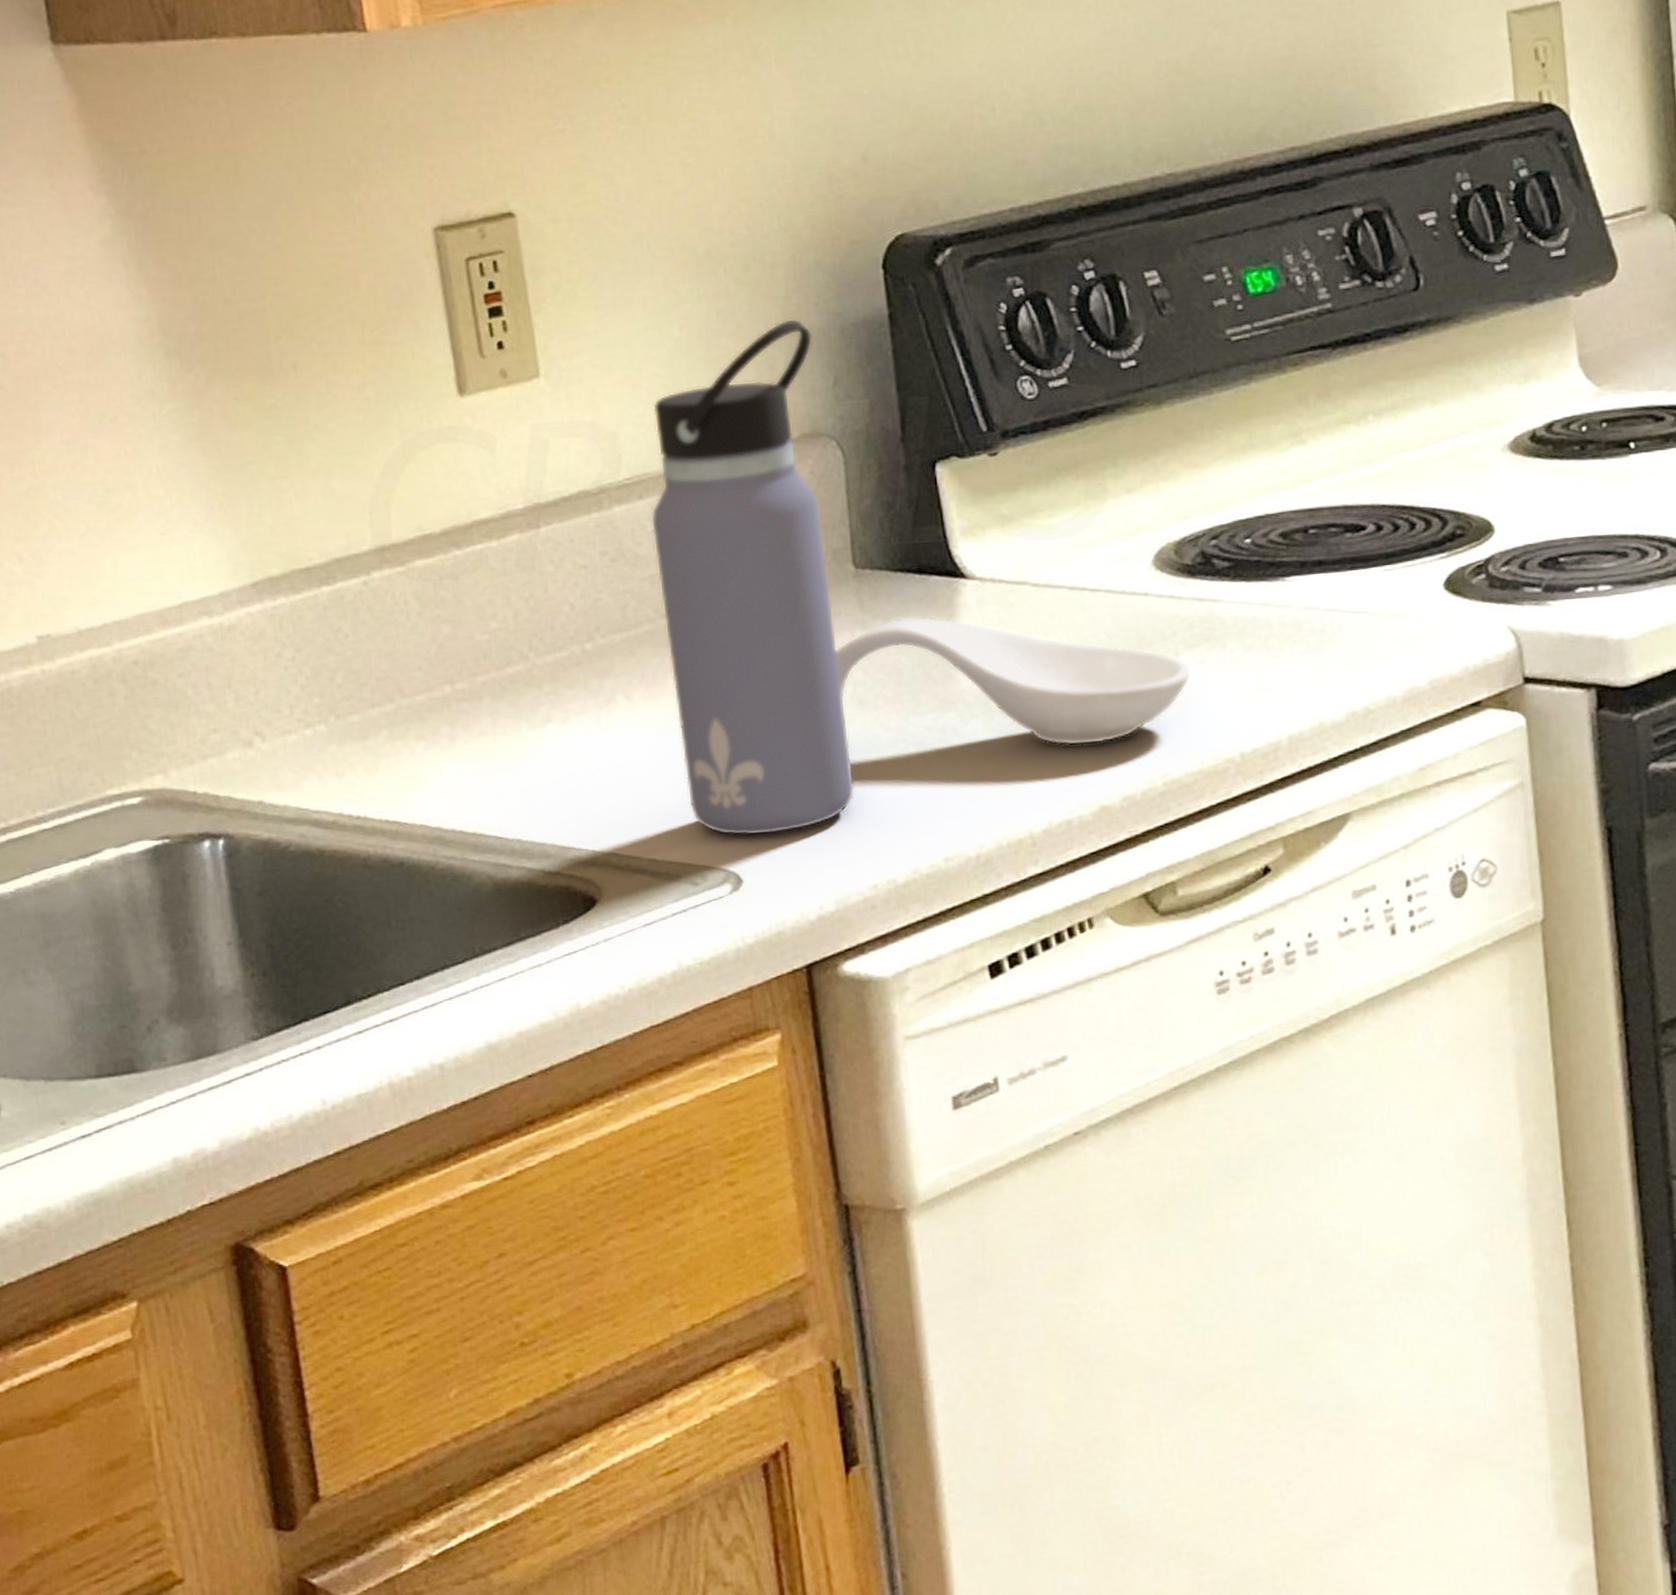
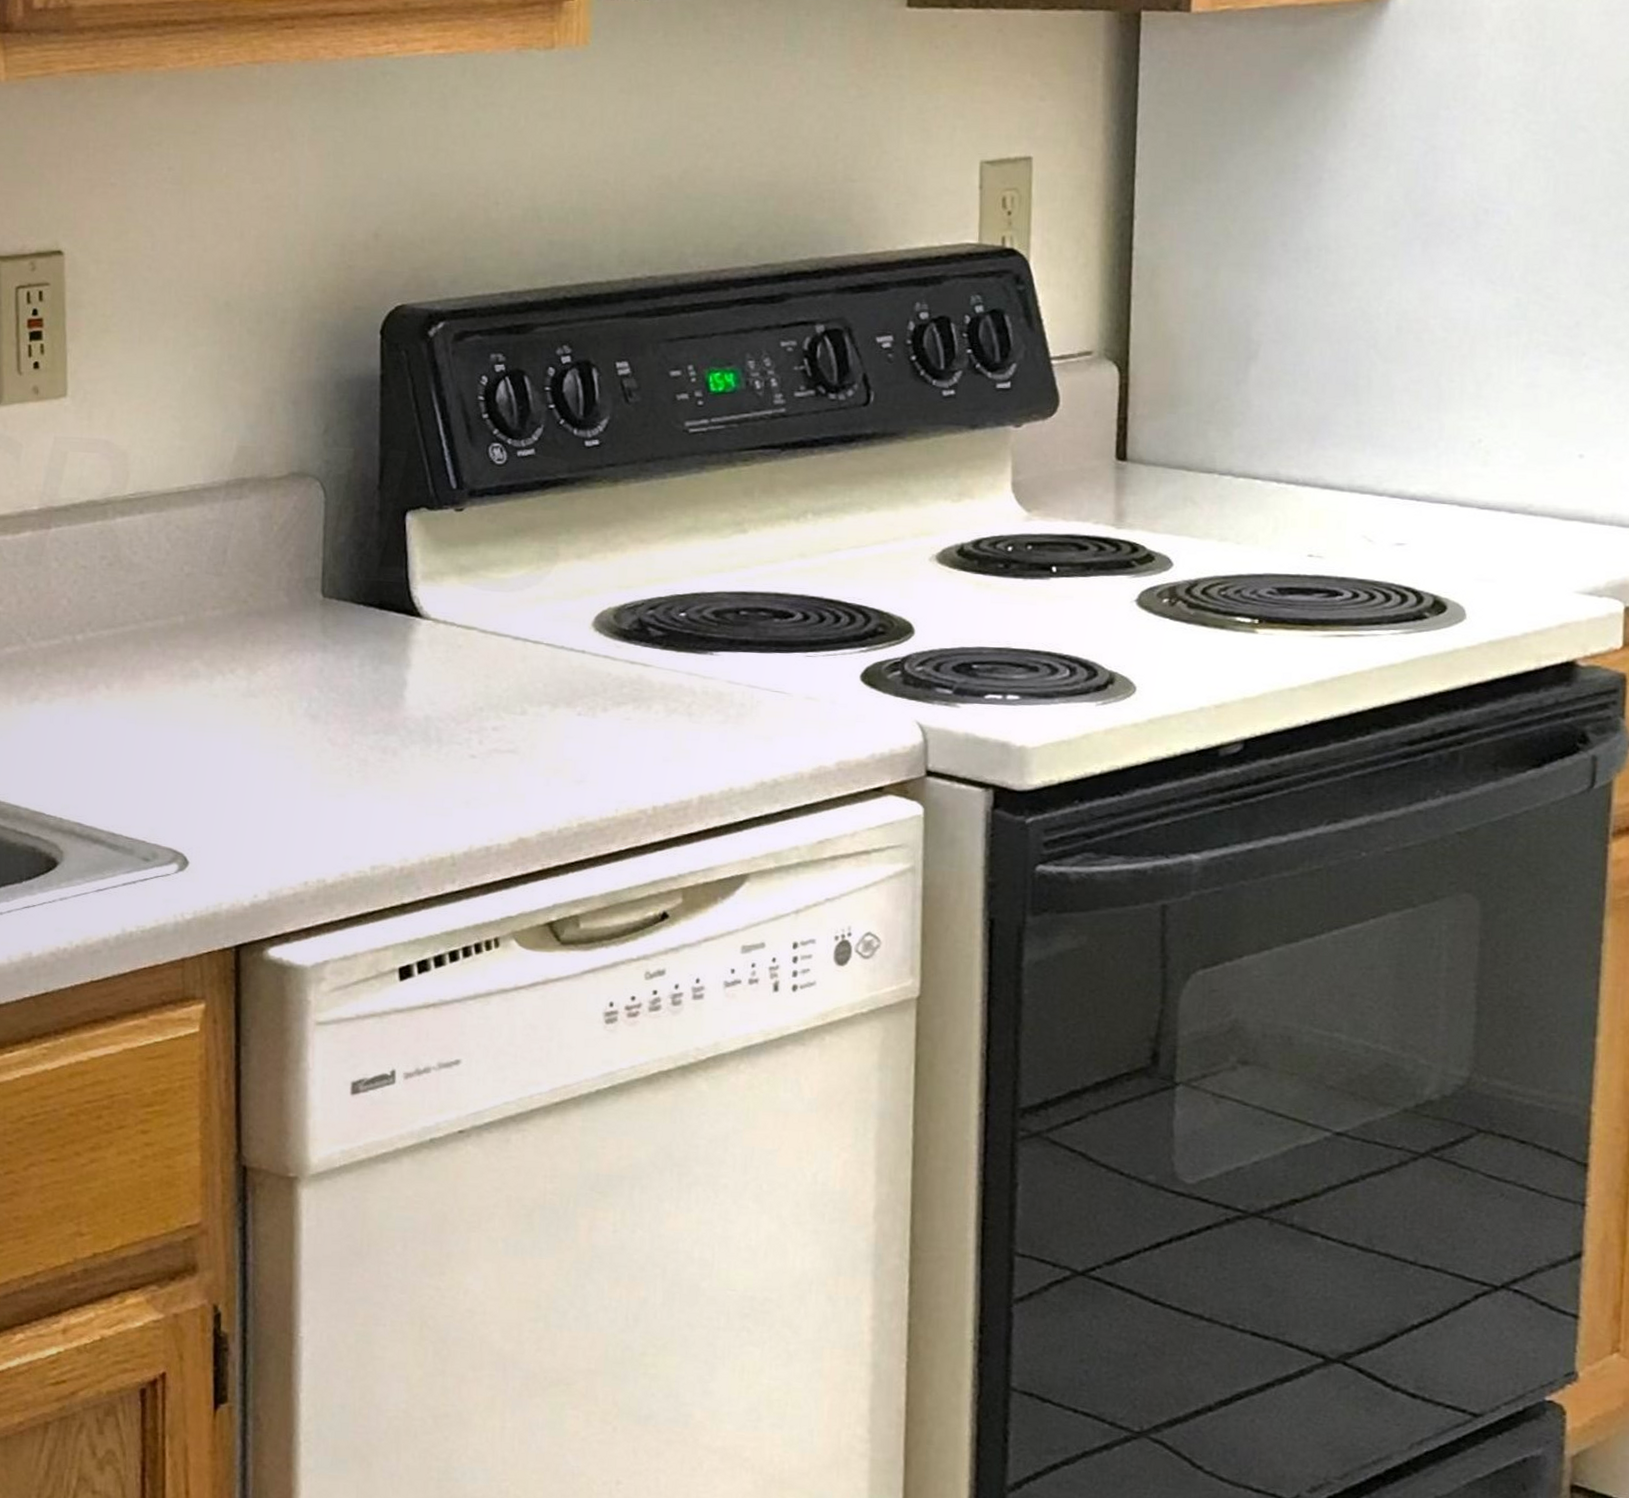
water bottle: present [650,318,855,836] -> none [147,369,311,825]
spoon rest: present [835,616,1191,746] -> none [296,646,616,781]

